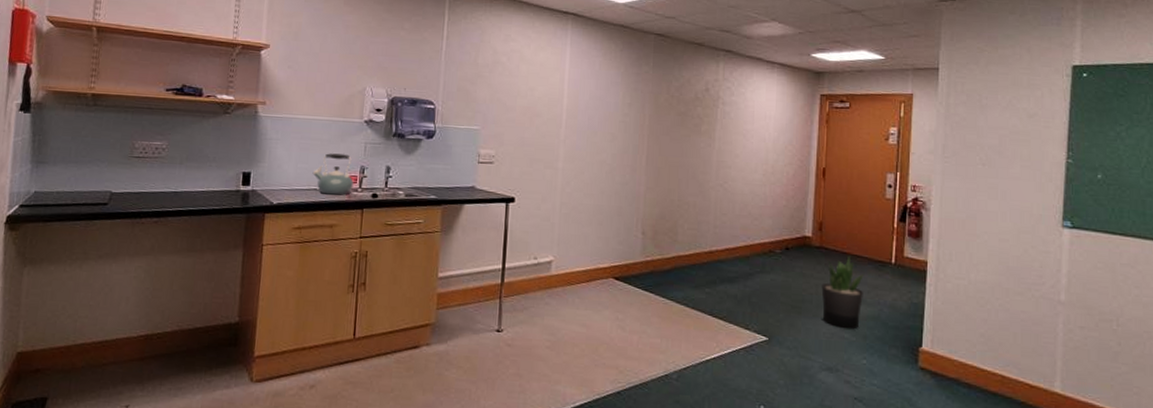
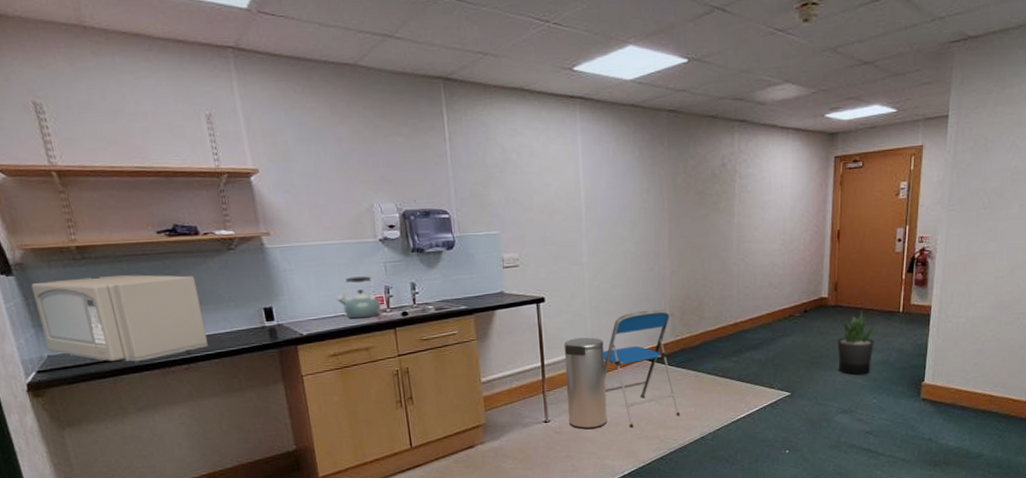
microwave: none [37,122,188,212] -> present [31,274,209,365]
pedal bin: none [522,244,570,347] -> present [563,337,608,430]
folding chair: none [565,224,644,352] -> present [603,309,681,428]

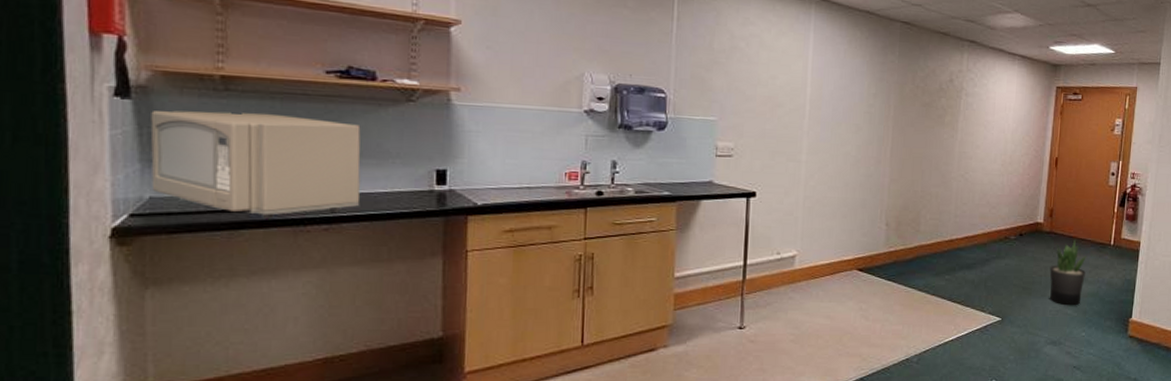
kettle: present [336,276,381,319] -> none [524,147,574,194]
pedal bin: present [563,337,608,430] -> none [765,239,813,341]
folding chair: present [603,309,681,428] -> none [809,216,887,342]

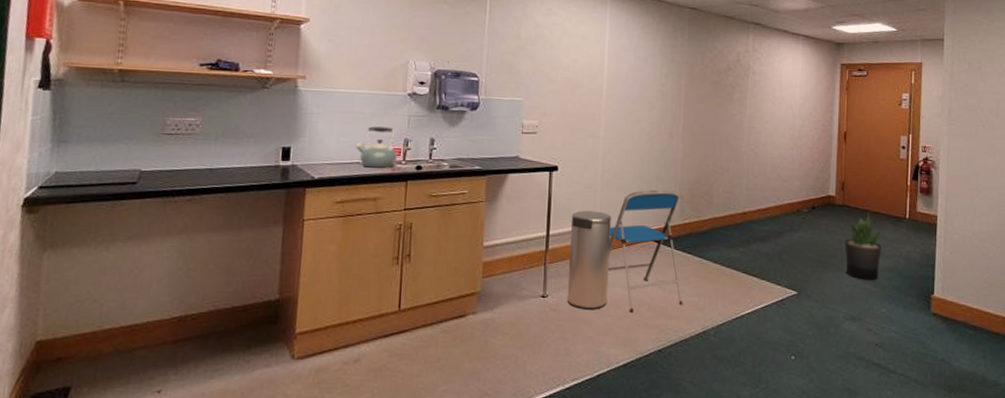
microwave: present [150,110,361,219] -> none [58,99,224,191]
kettle: none [524,147,574,194] -> present [355,126,397,168]
pedal bin: none [765,239,813,341] -> present [567,210,611,310]
folding chair: none [809,216,887,342] -> present [608,189,683,313]

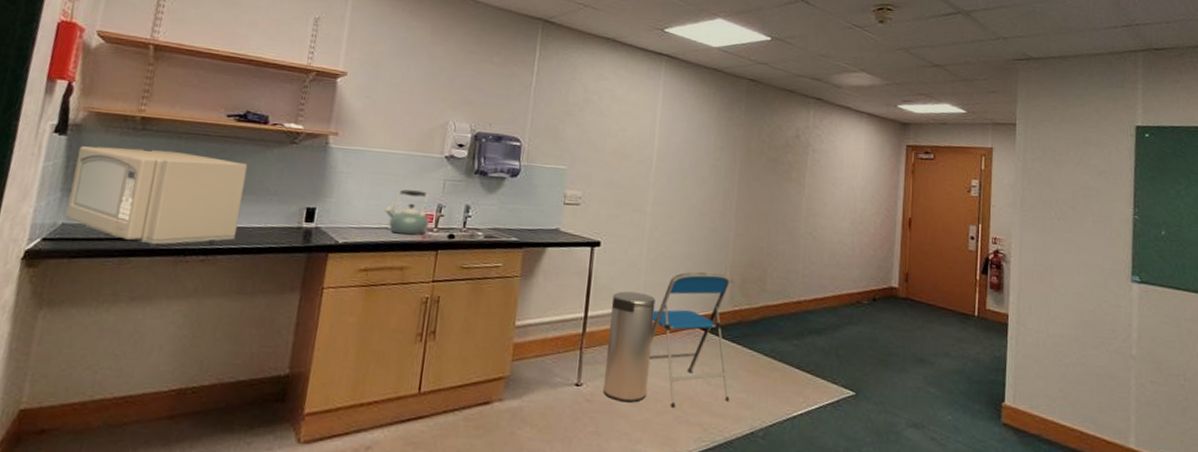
microwave: none [58,99,224,191] -> present [65,146,248,248]
planter: present [844,212,882,281] -> none [907,308,948,384]

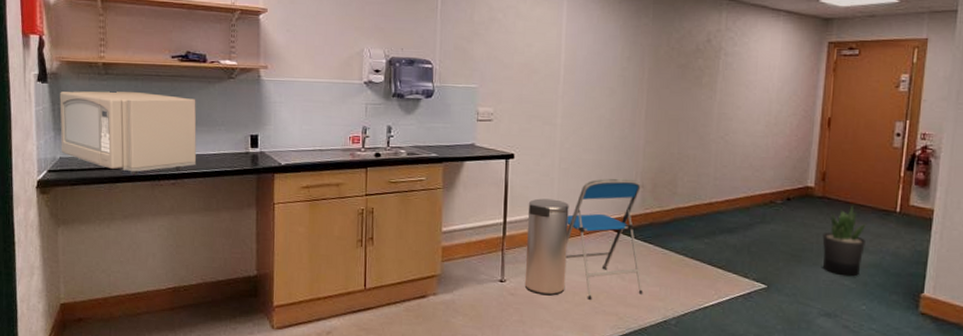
kettle: present [384,189,429,235] -> none [316,115,356,155]
planter: none [907,308,948,384] -> present [822,205,867,277]

